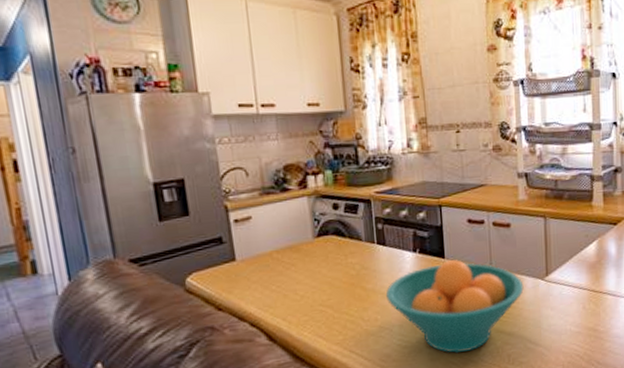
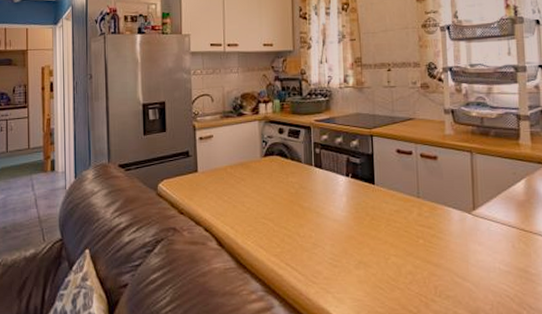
fruit bowl: present [385,259,524,354] -> none [320,186,451,279]

